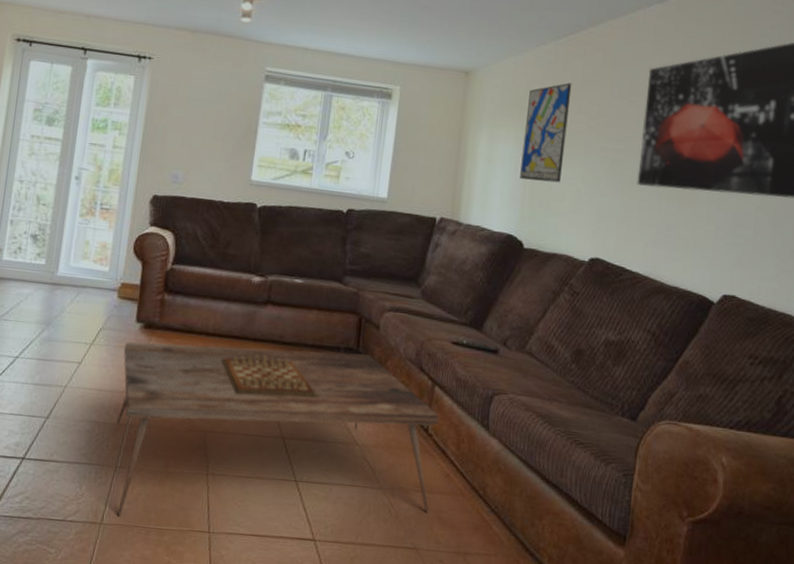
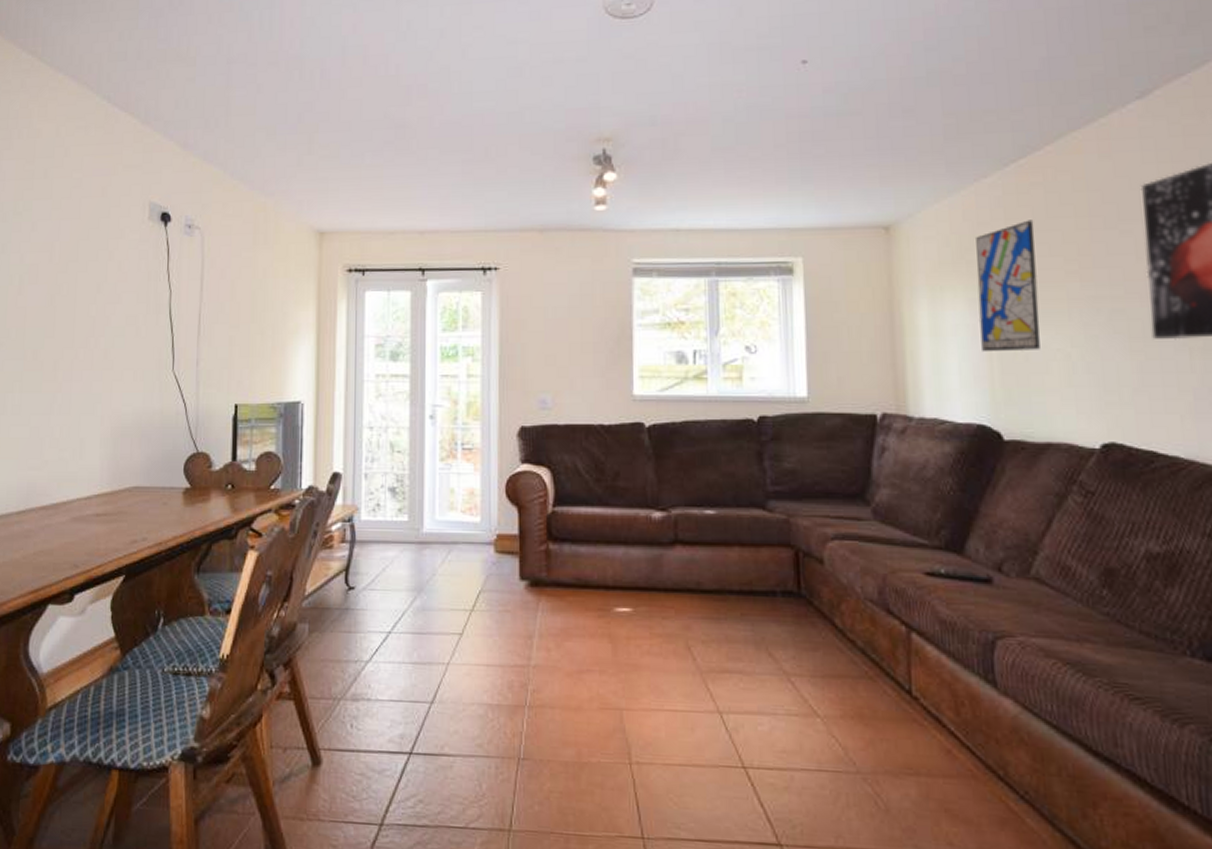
coffee table: present [117,341,439,517] -> none [509,597,931,822]

